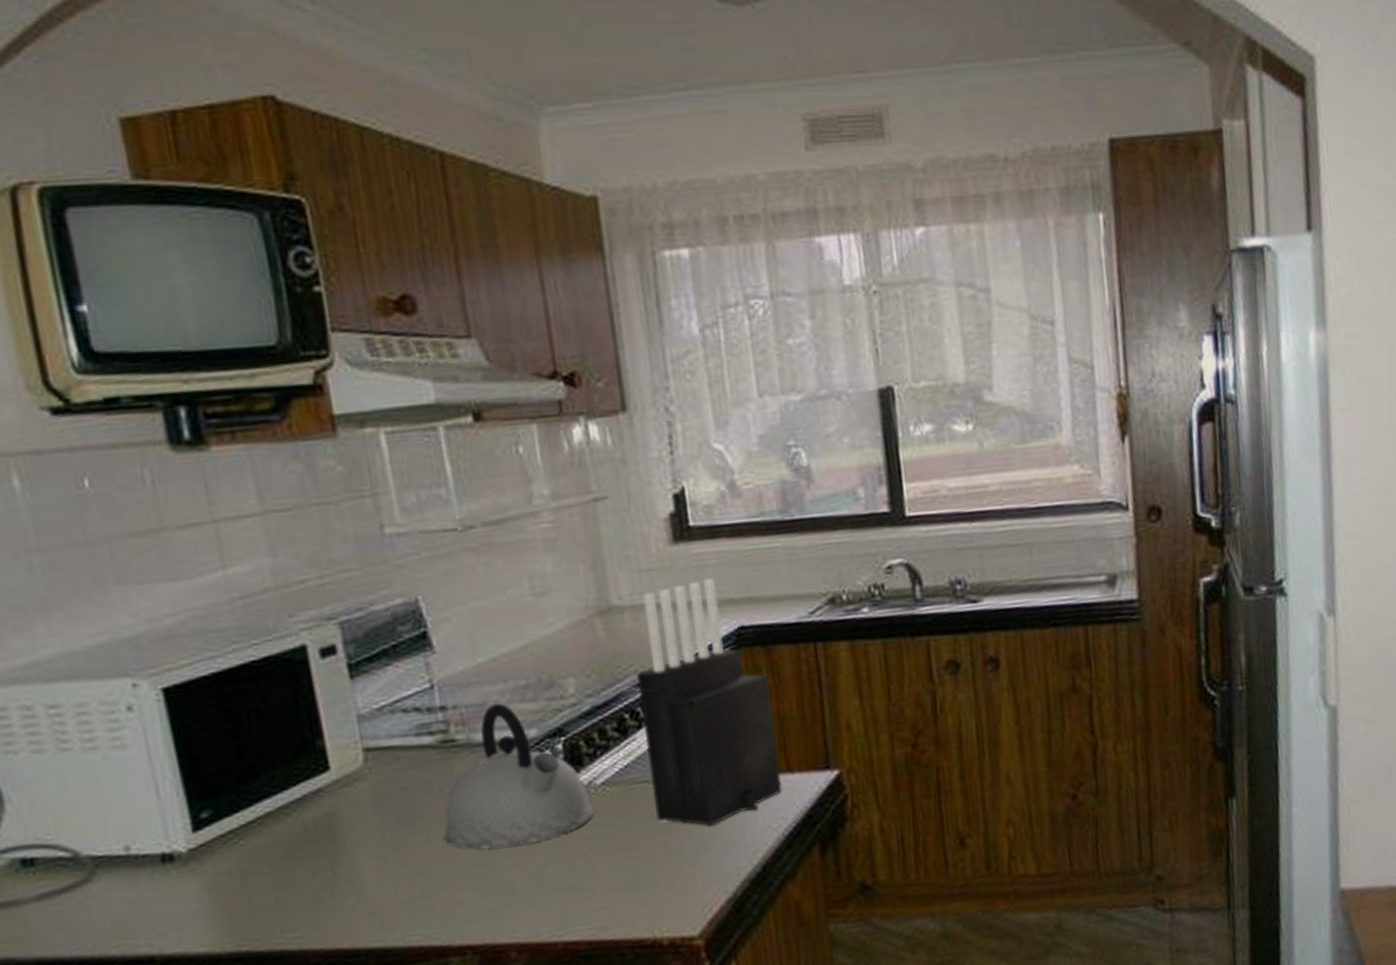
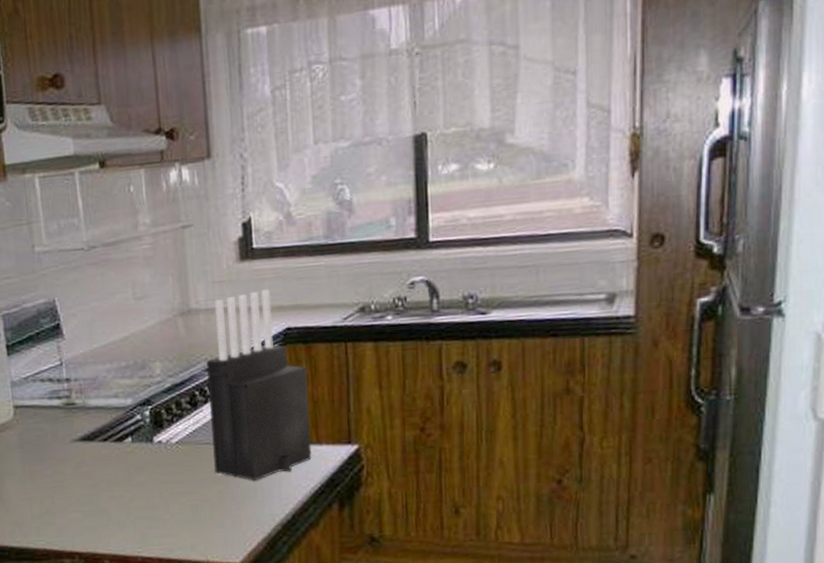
kettle: present [443,703,594,849] -> none [64,378,169,484]

